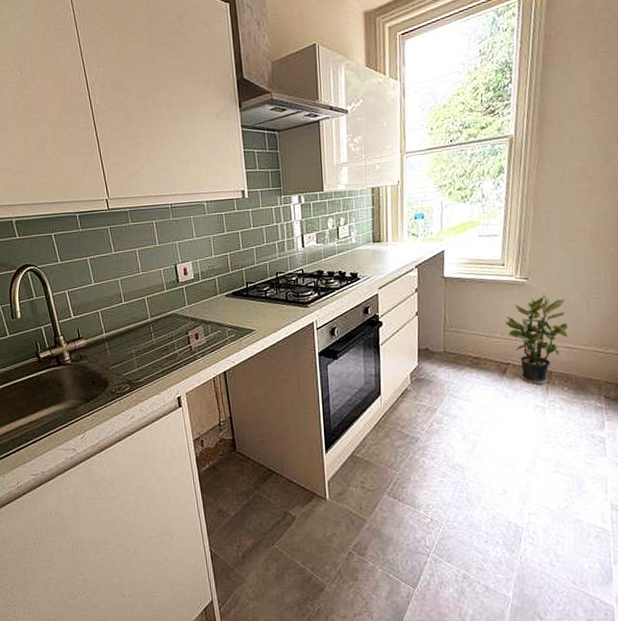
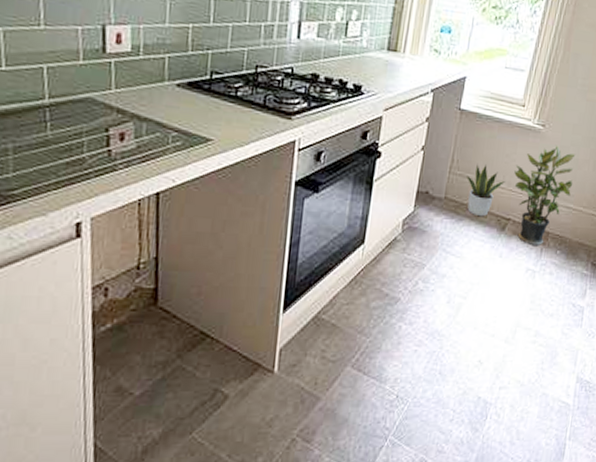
potted plant: none [459,319,498,363] -> present [465,163,505,216]

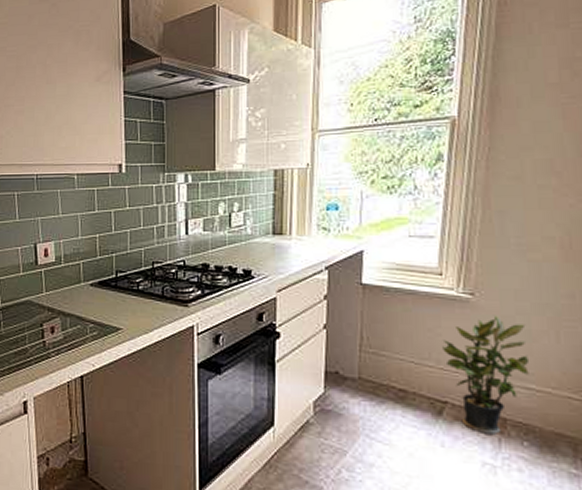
potted plant: present [465,163,505,216] -> none [380,339,432,398]

